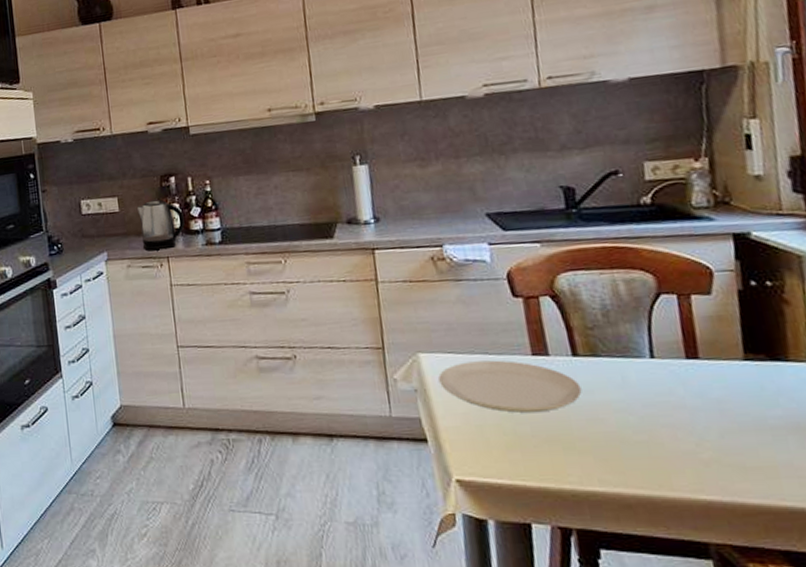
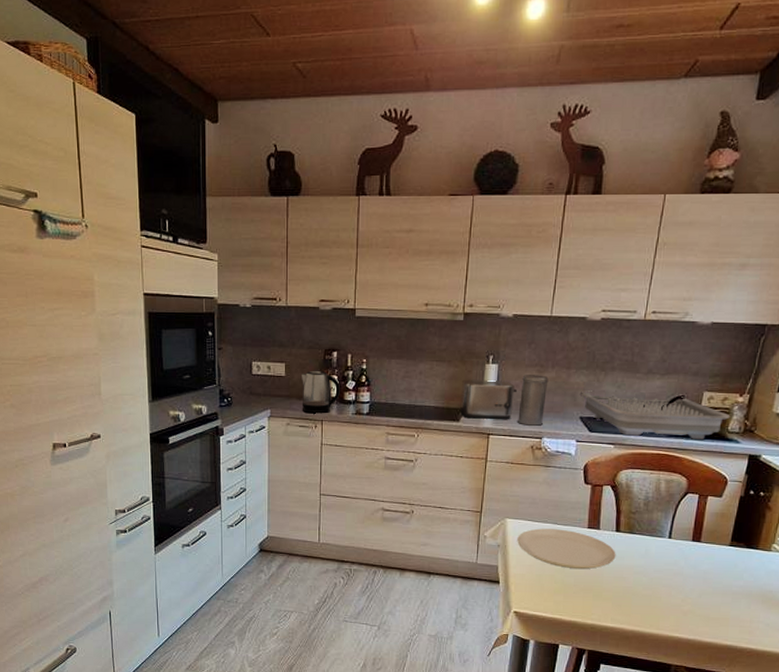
toaster: none [328,182,398,233] -> present [460,379,517,420]
canister: none [401,169,440,233] -> present [518,375,549,427]
dish rack: none [480,171,691,230] -> present [581,390,731,439]

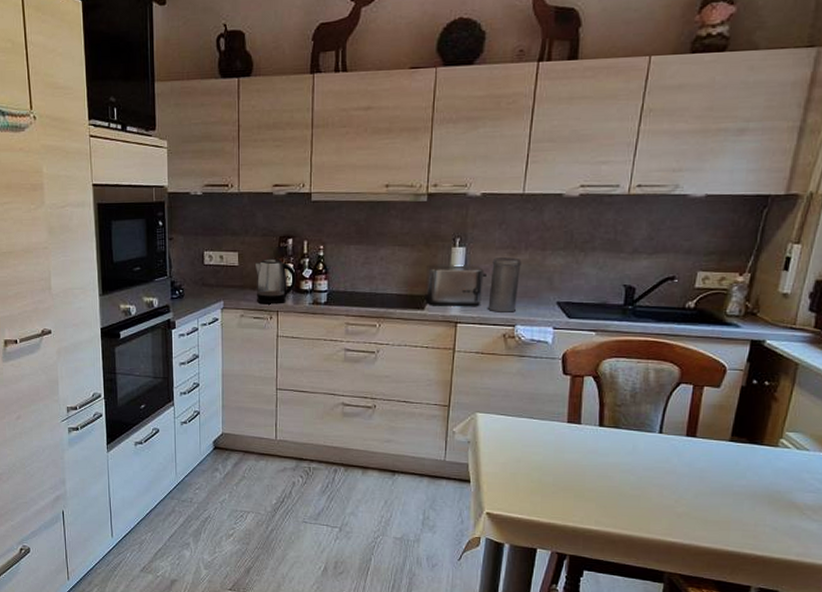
plate: present [517,528,616,570] -> none [489,423,600,468]
dish rack: present [581,390,731,439] -> none [558,273,729,324]

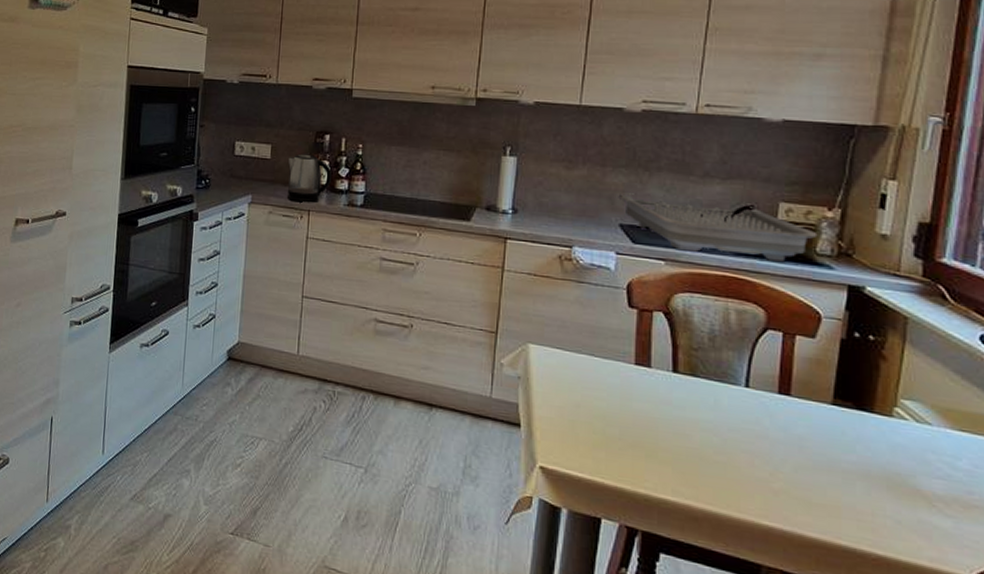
toaster: present [425,264,486,307] -> none [471,172,540,223]
canister: present [488,257,522,314] -> none [542,171,579,233]
dish rack: none [558,273,729,324] -> present [620,193,818,262]

